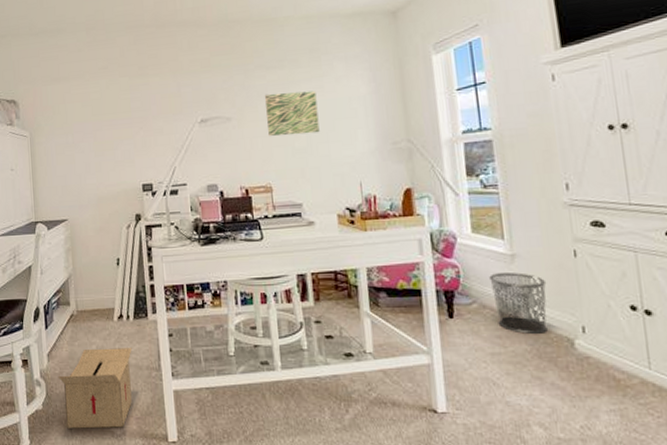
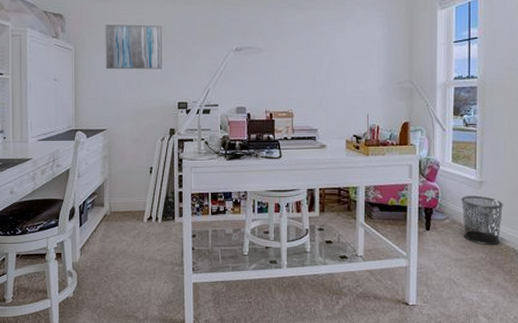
cardboard box: present [58,348,132,429] -> none [89,245,159,314]
wall art: none [60,102,123,155] -> present [105,24,162,70]
wall art: present [264,90,320,137] -> none [293,30,338,69]

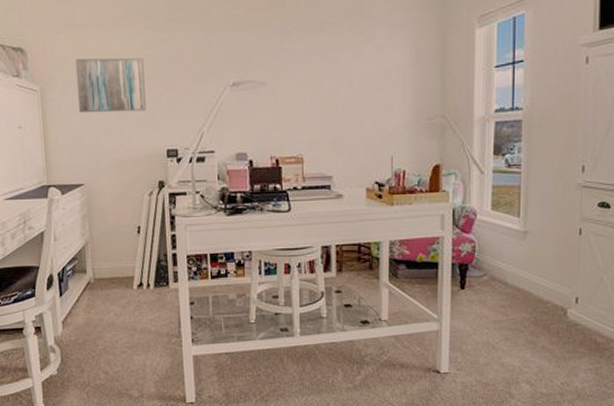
waste bin: present [461,196,504,245] -> none [502,248,552,304]

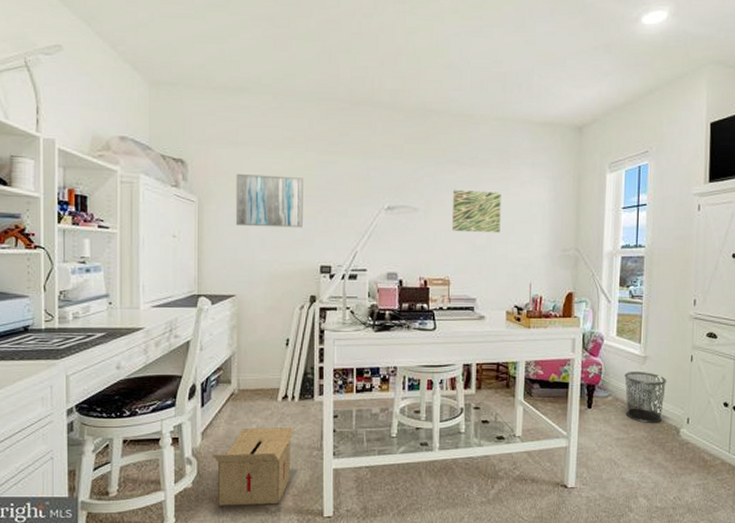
cardboard box: none [73,315,152,392] -> present [212,428,295,506]
wall art: none [301,58,356,106] -> present [452,189,501,233]
waste bin: none [502,248,552,304] -> present [624,372,667,423]

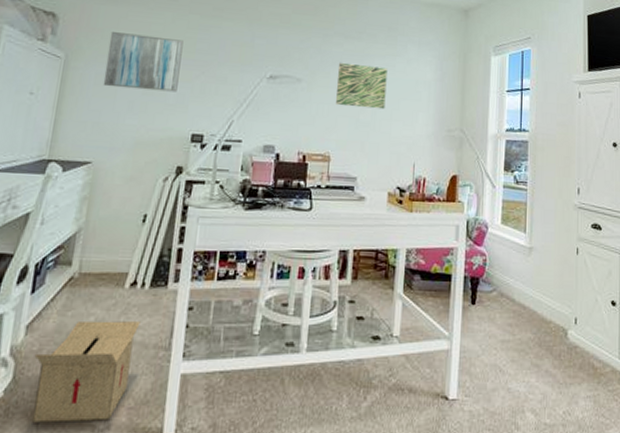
waste bin: present [624,372,667,423] -> none [510,264,554,323]

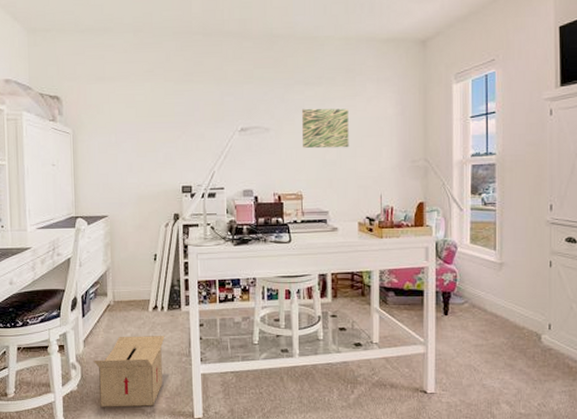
wall art: present [103,32,184,92] -> none [104,105,165,153]

